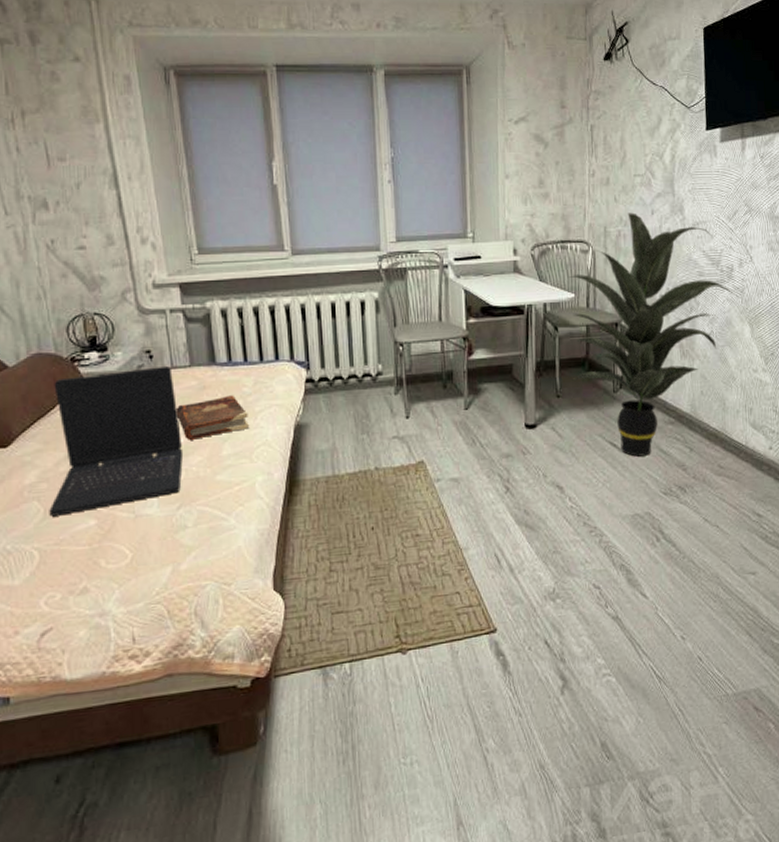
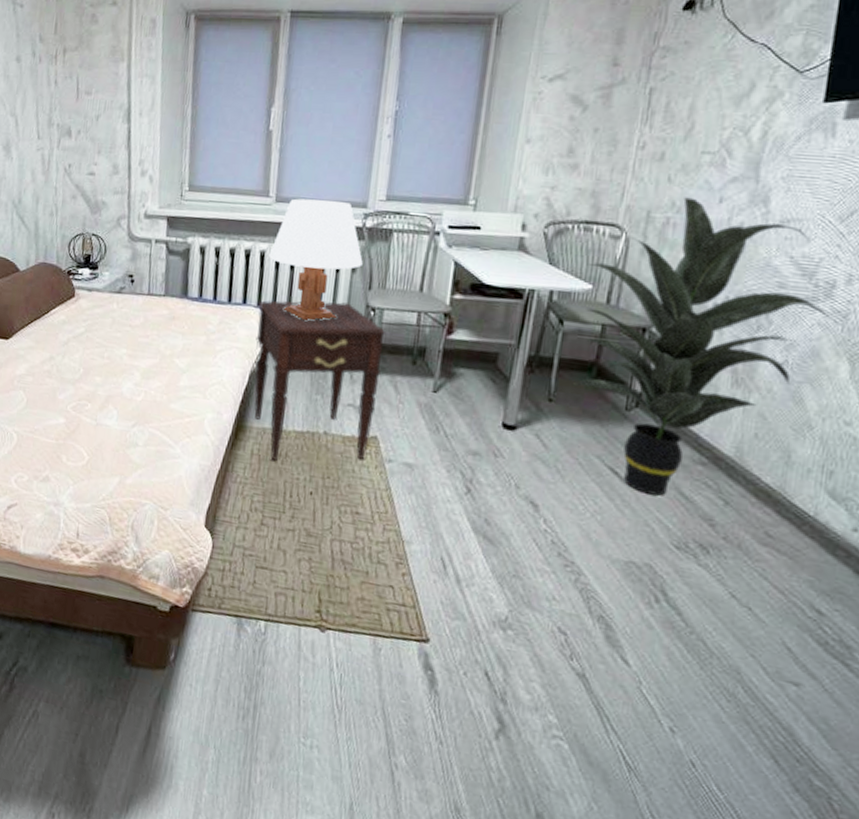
laptop: present [49,366,184,517] -> none [30,288,148,412]
book: present [176,395,249,441] -> none [145,329,209,366]
nightstand: none [291,342,417,506] -> present [254,300,385,461]
table lamp: none [294,247,385,366] -> present [269,198,363,321]

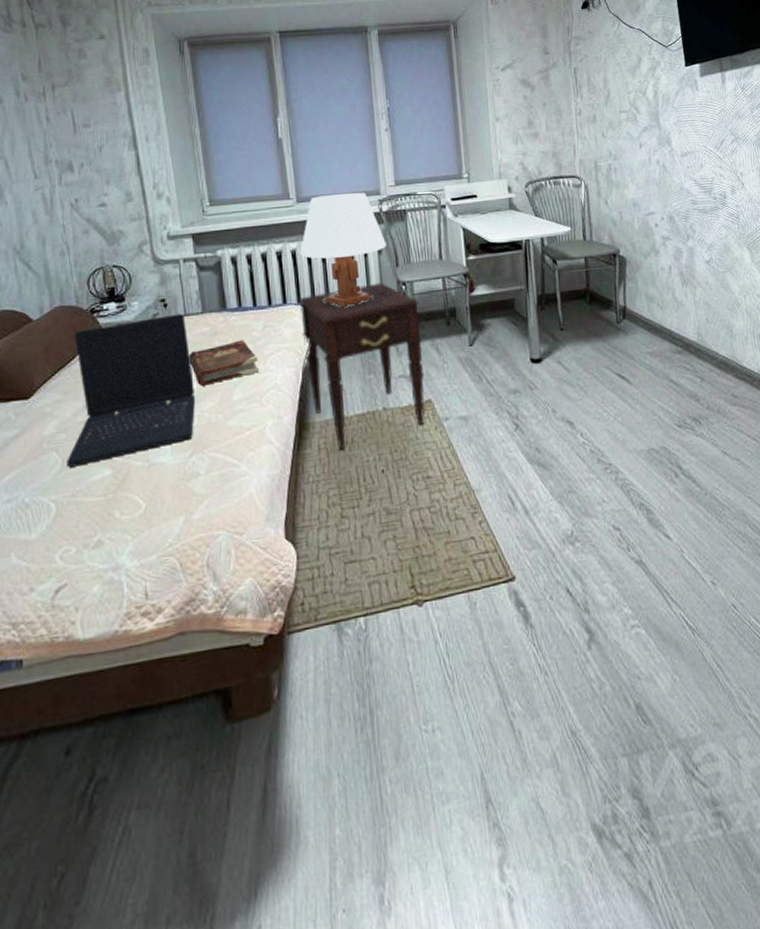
laptop: none [30,288,148,412] -> present [67,314,196,467]
book: none [145,329,209,366] -> present [188,340,259,387]
indoor plant: present [571,197,833,496] -> none [562,147,730,388]

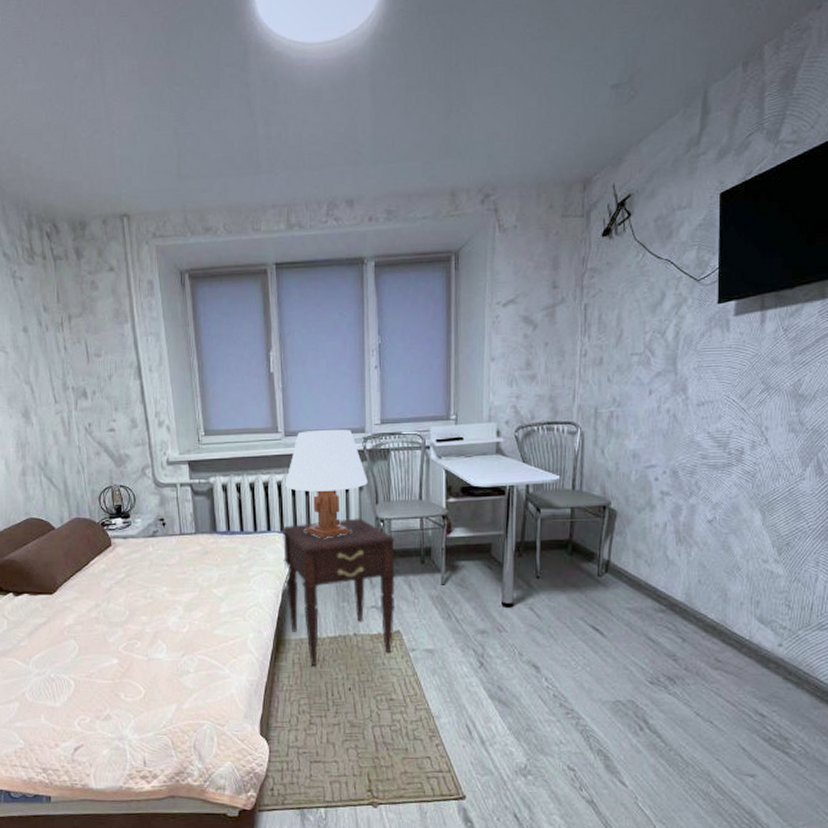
laptop: present [67,314,196,467] -> none [83,533,188,654]
book: present [188,340,259,387] -> none [183,560,243,599]

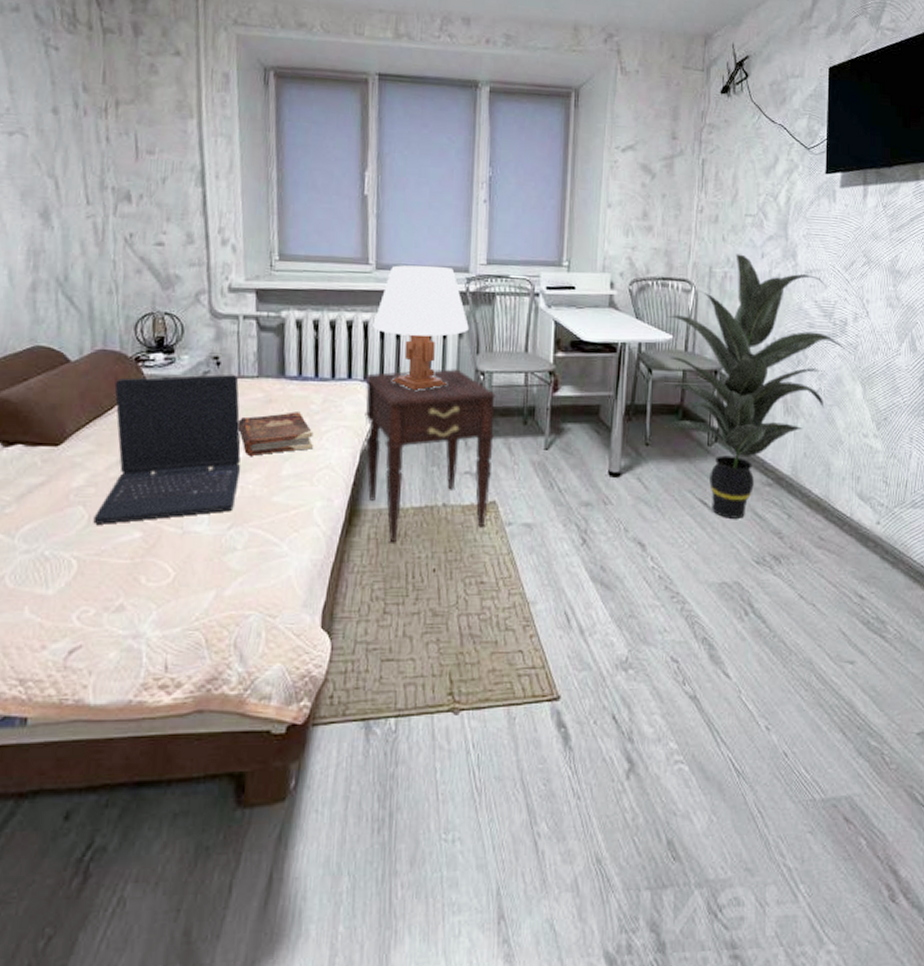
laptop: none [83,533,188,654] -> present [93,375,241,524]
book: none [183,560,243,599] -> present [237,412,314,457]
indoor plant: none [552,393,744,643] -> present [663,254,847,519]

